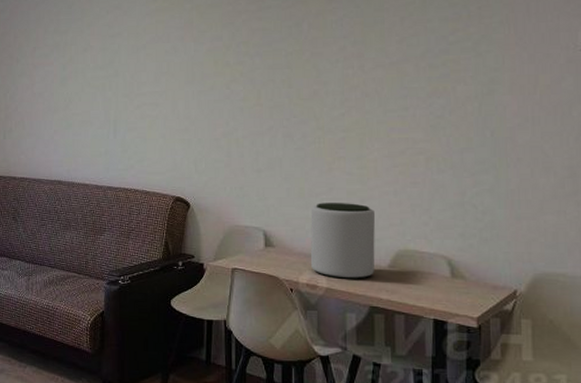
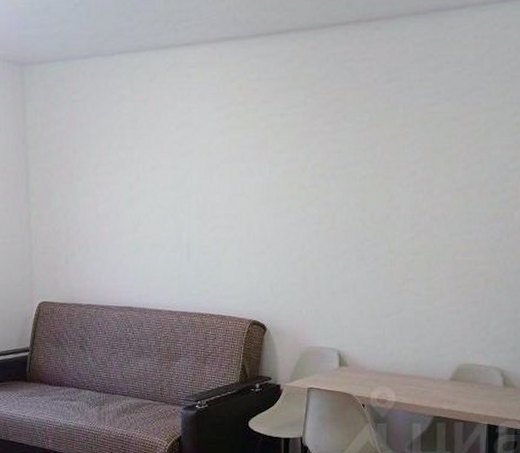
plant pot: present [310,203,375,279] -> none [381,322,439,393]

